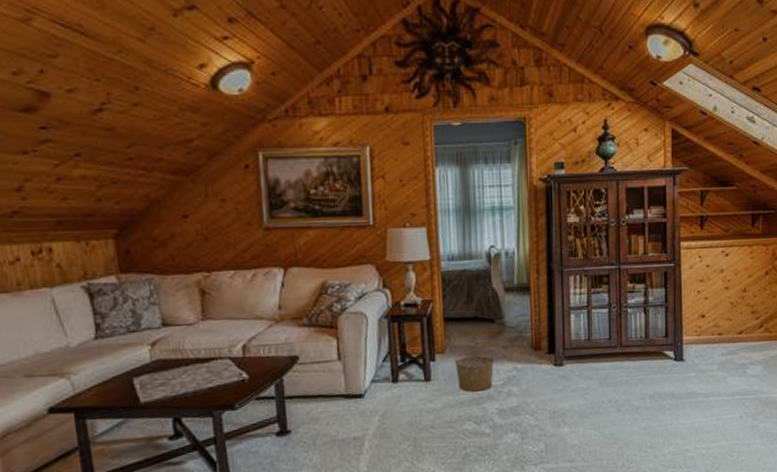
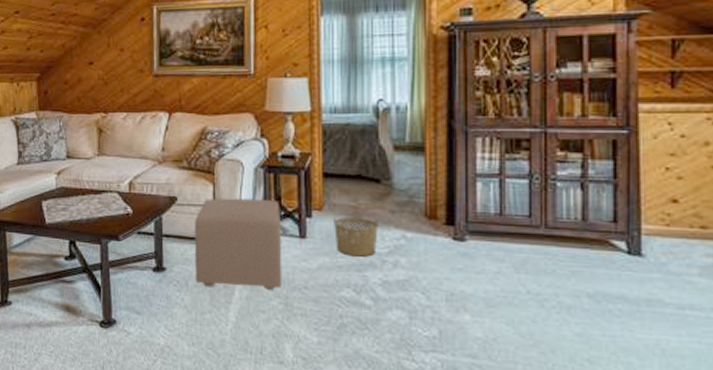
ottoman: none [319,348,411,443] -> present [194,198,283,290]

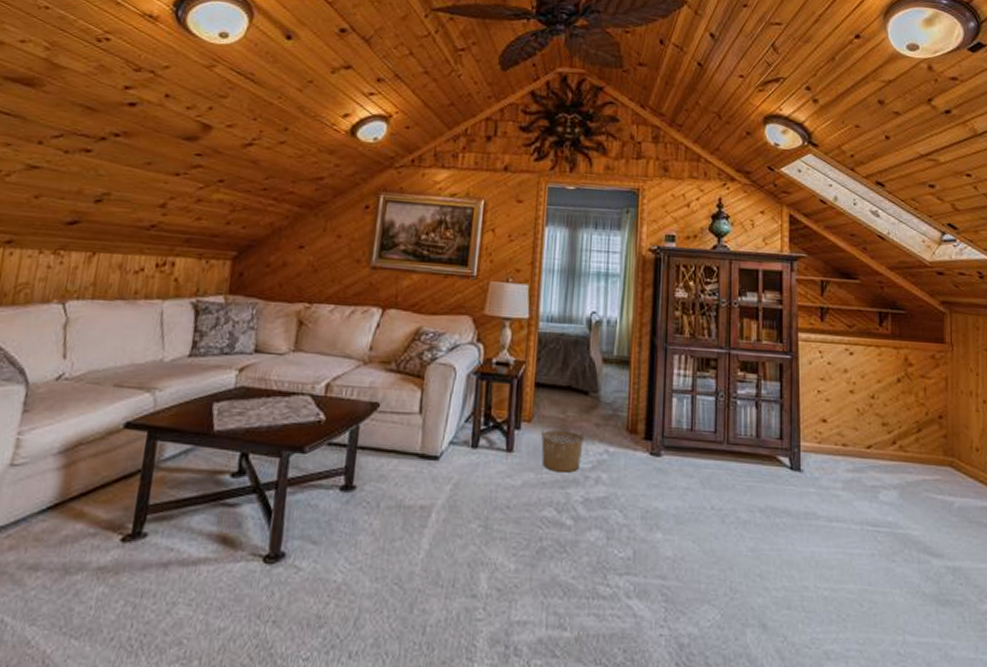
ottoman: present [194,198,283,290] -> none [389,406,490,510]

